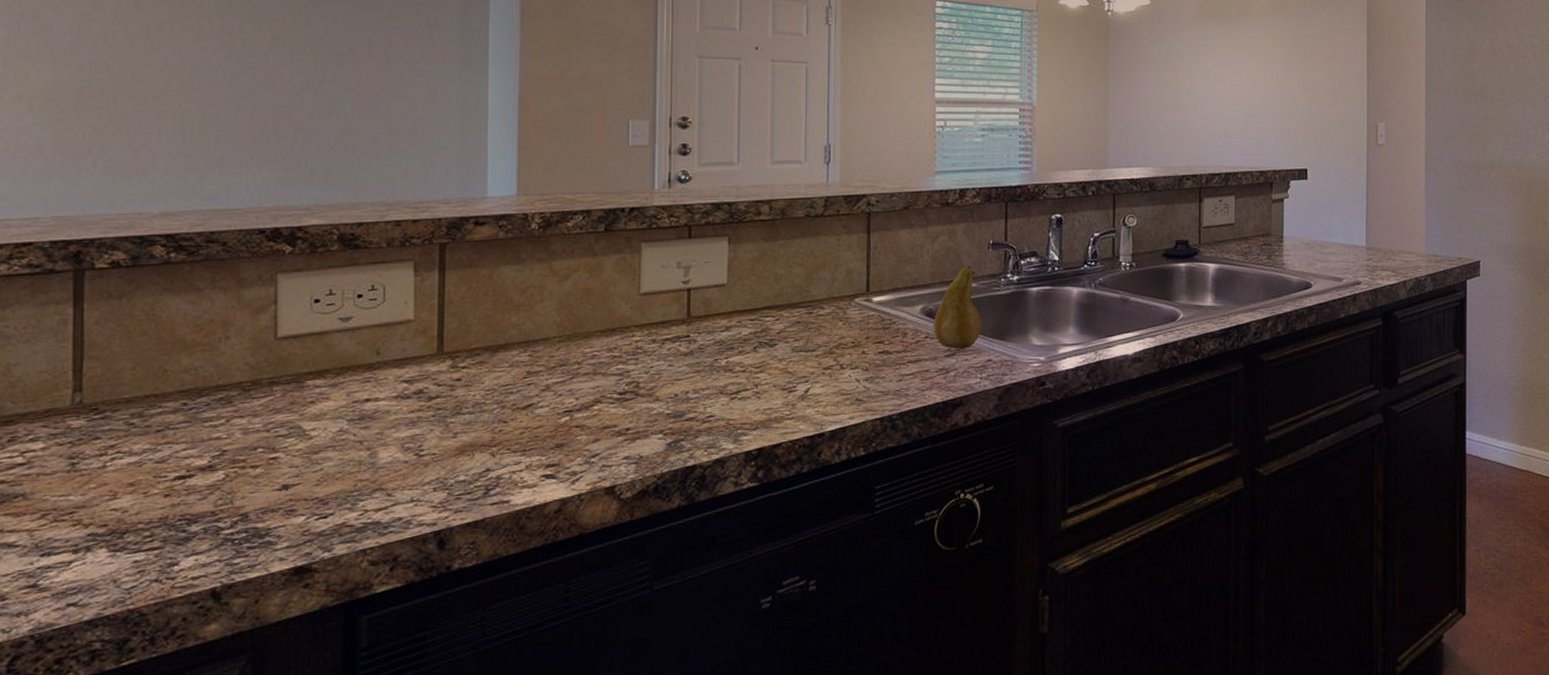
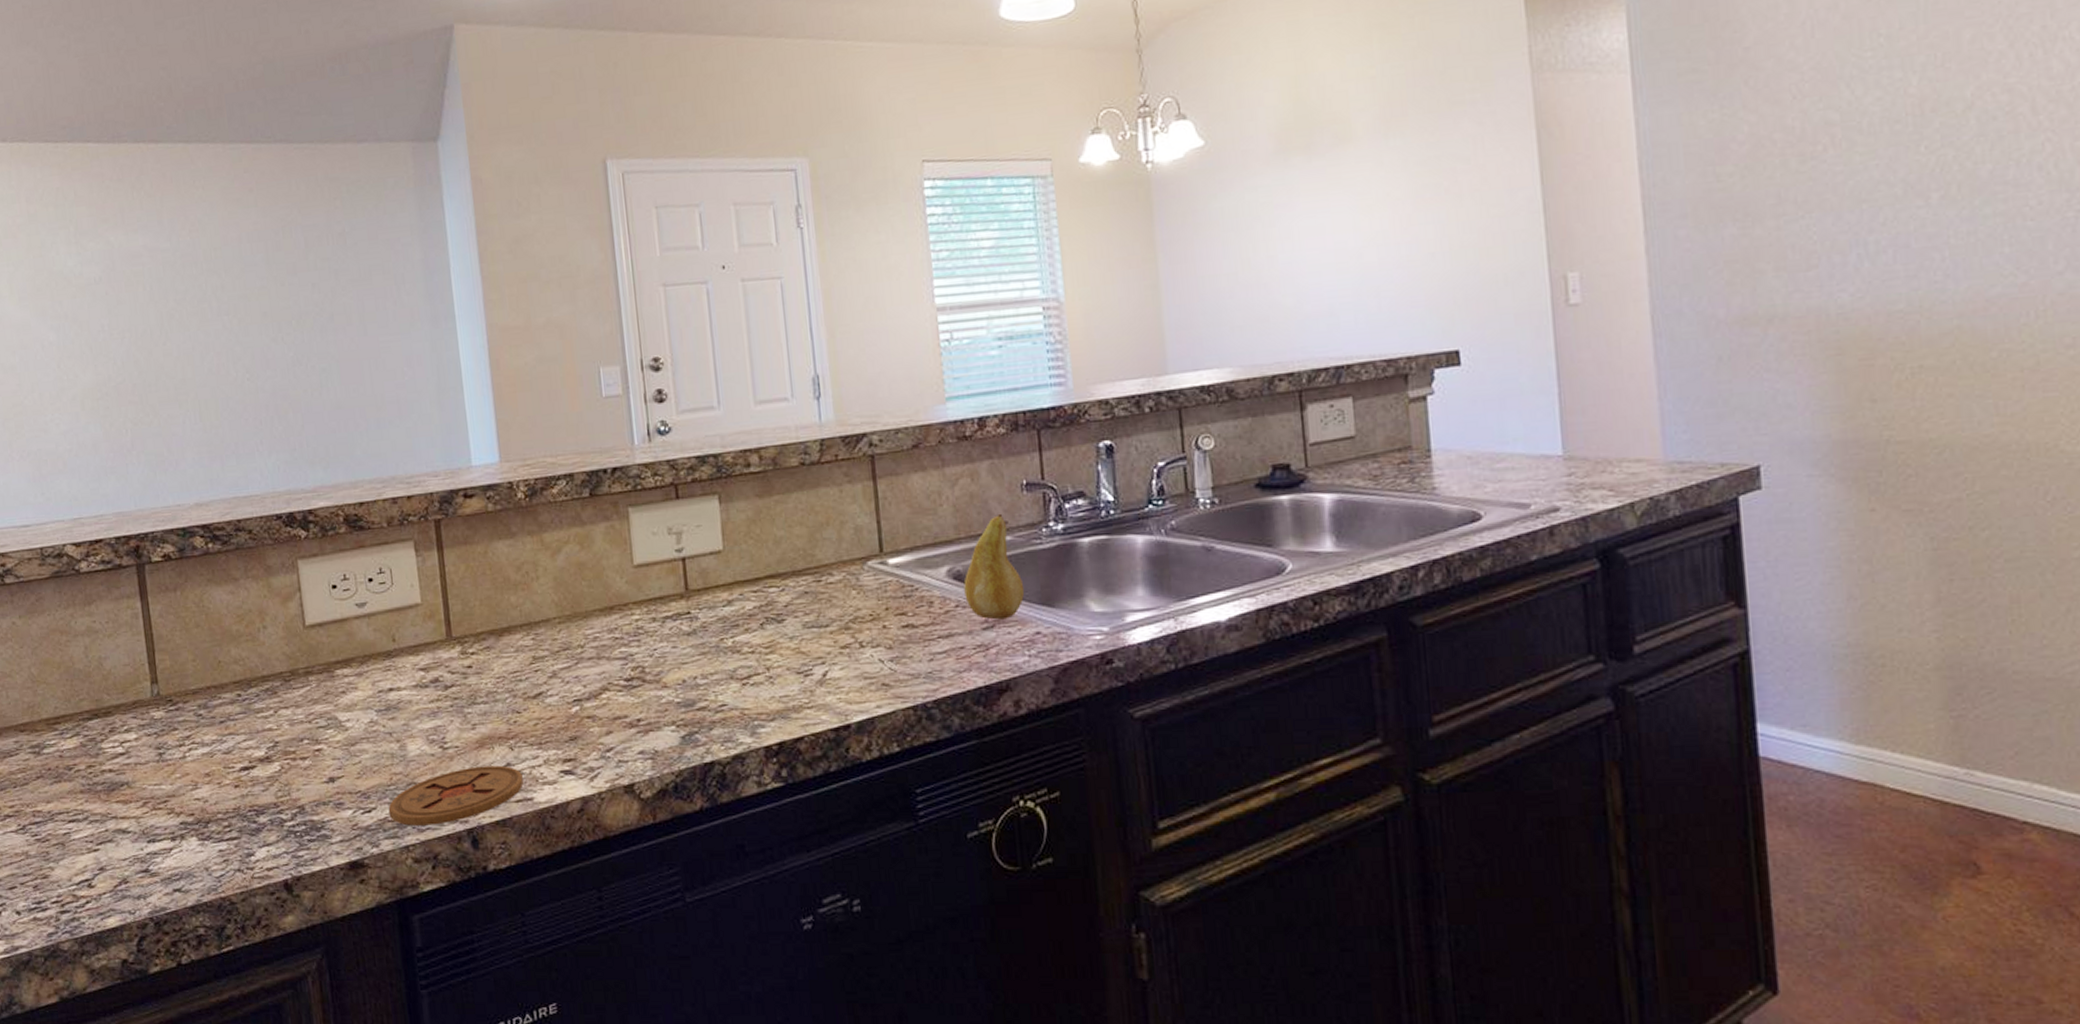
coaster: none [348,471,501,530] -> present [388,765,523,826]

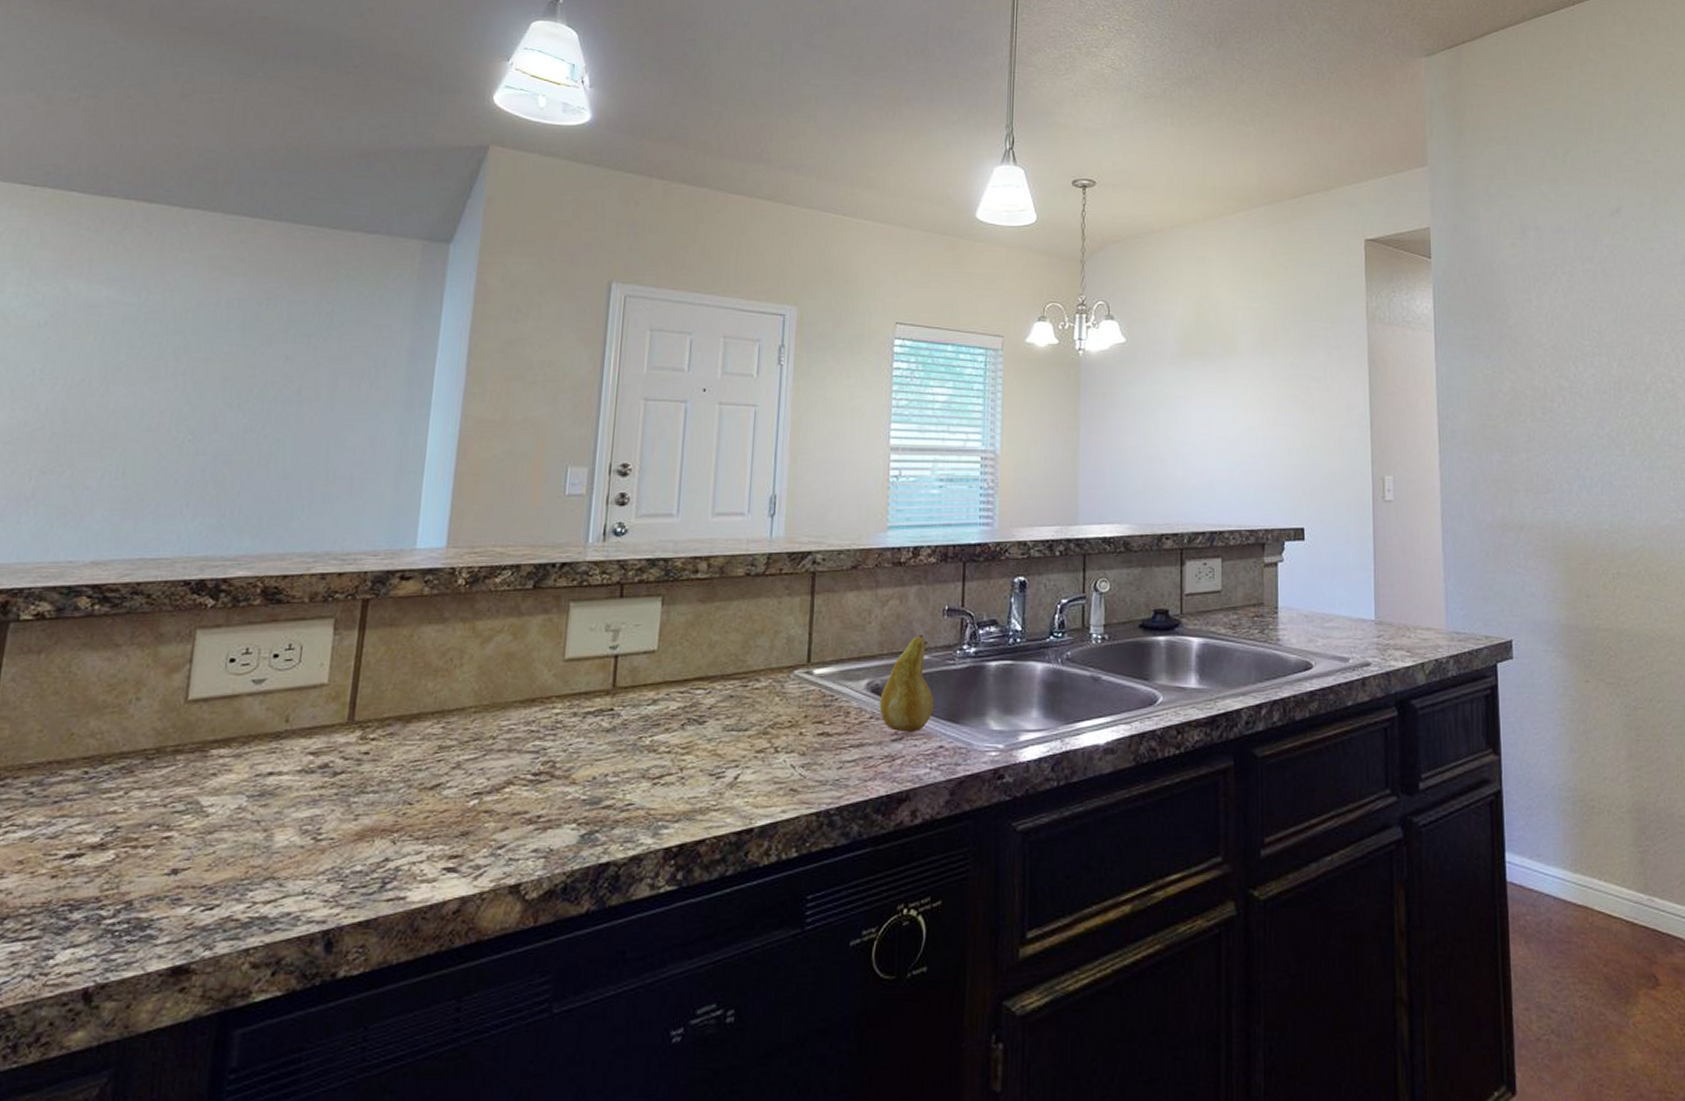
coaster: present [388,765,523,826] -> none [234,860,400,926]

